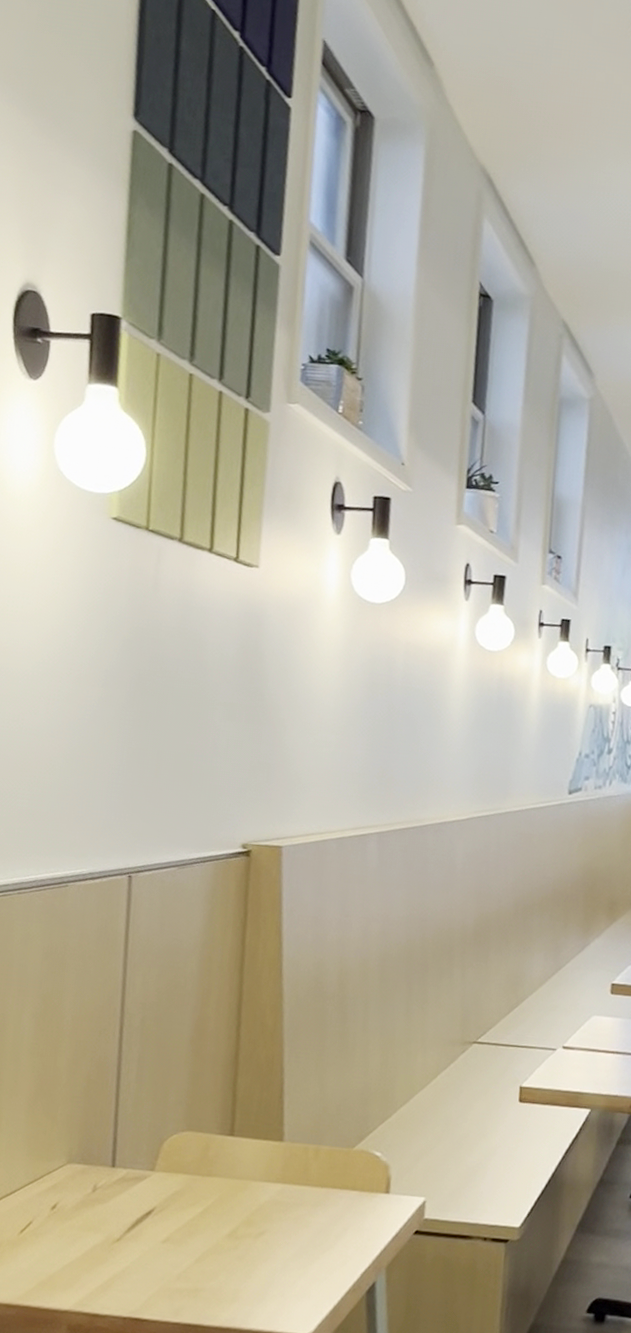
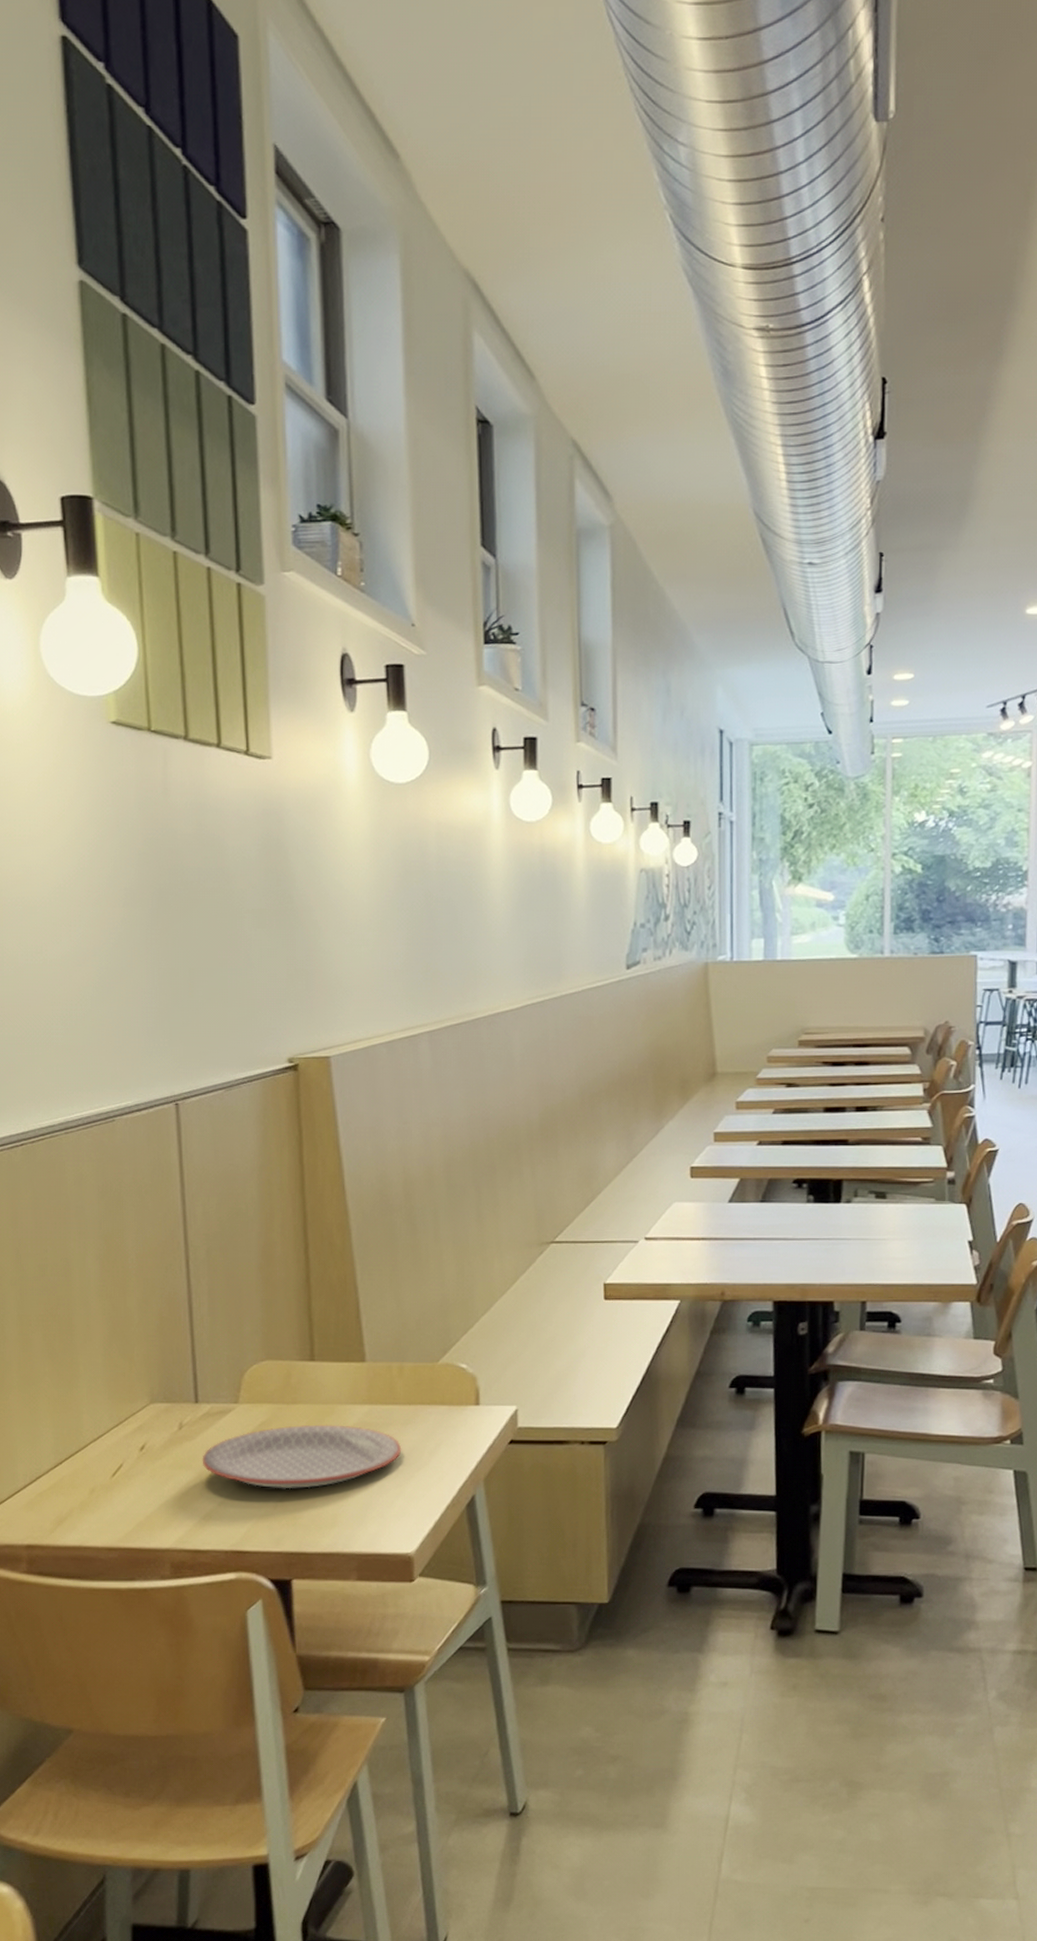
plate: none [111,1197,310,1262] -> present [202,1424,402,1489]

